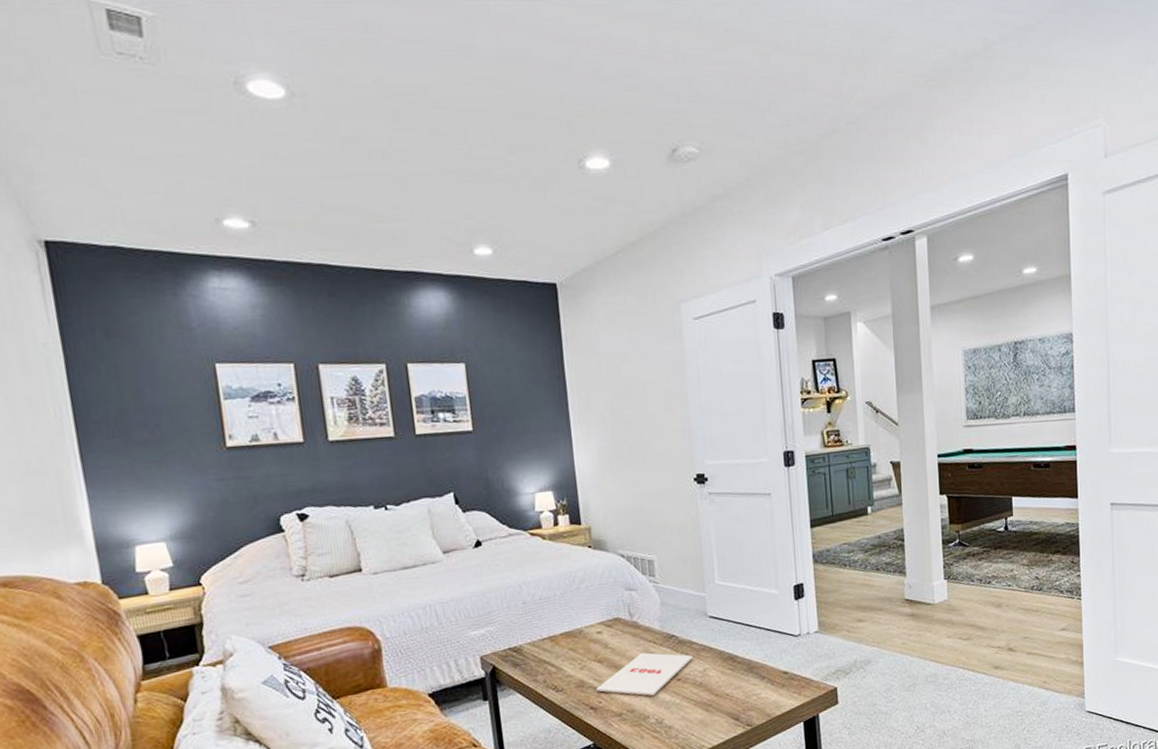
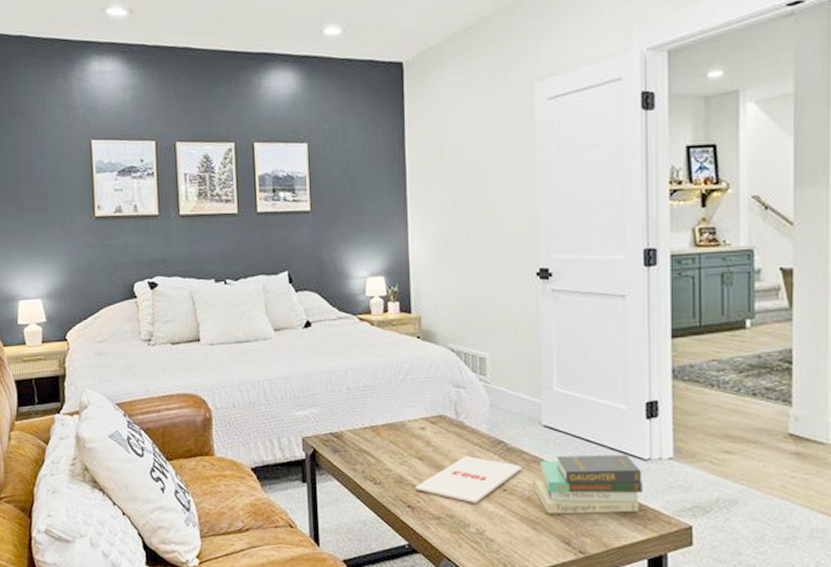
books: none [704,633,796,696] -> present [534,454,643,515]

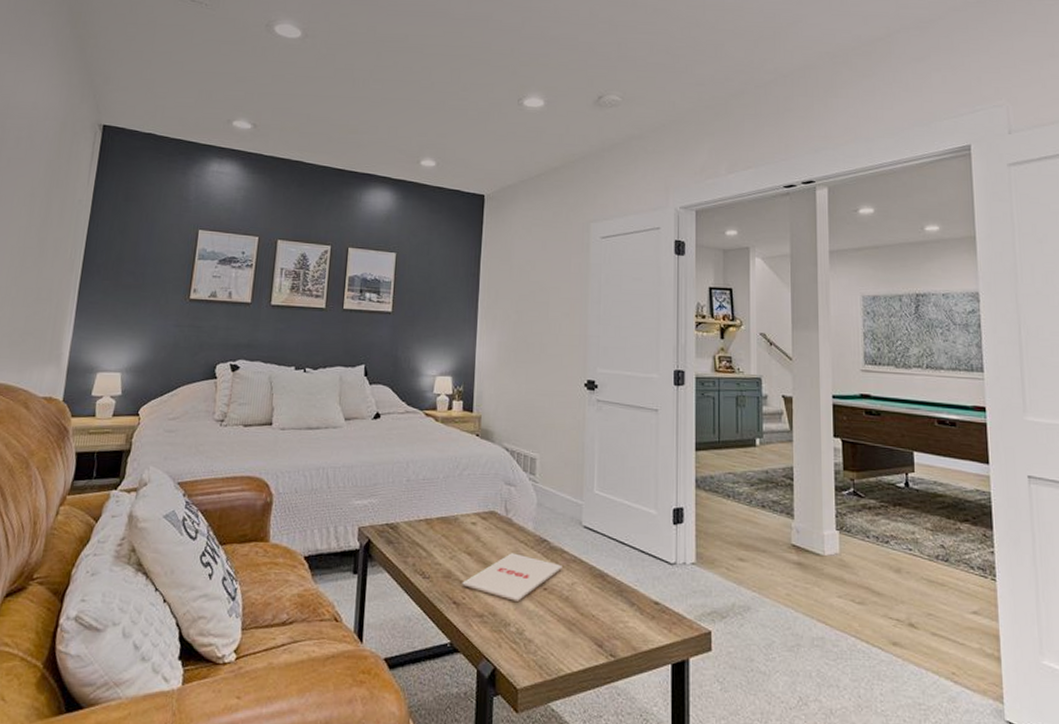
books: present [534,454,643,515] -> none [573,556,669,616]

